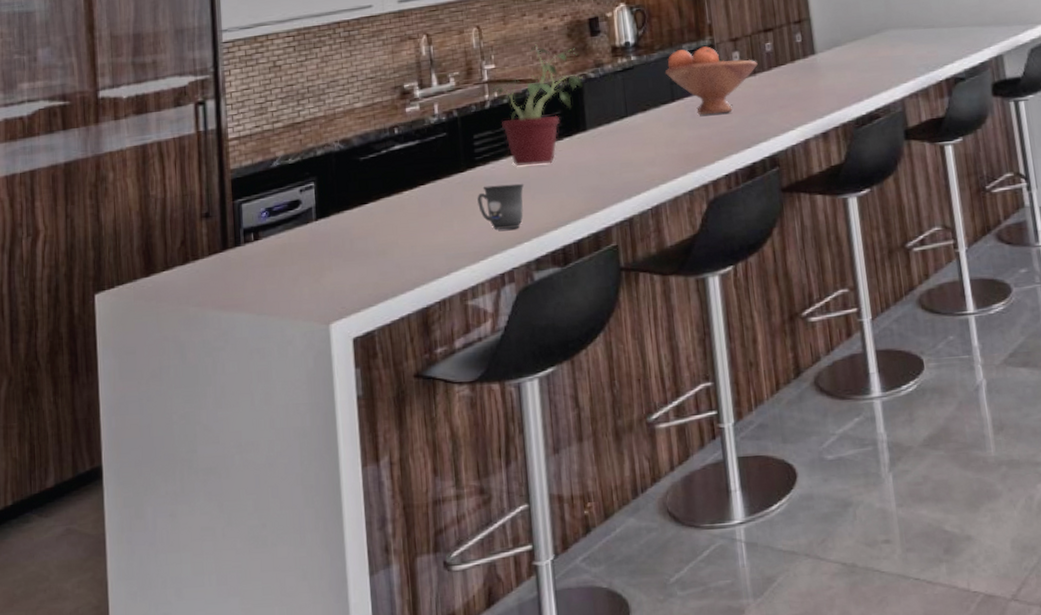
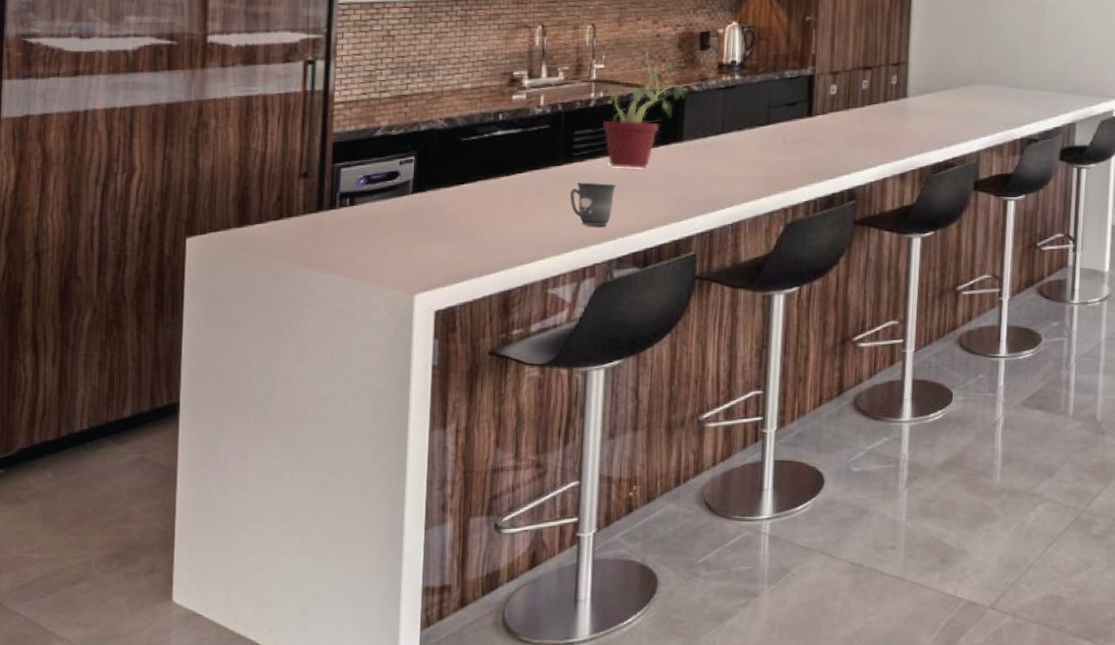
fruit bowl: present [664,46,758,115] -> none [764,75,852,143]

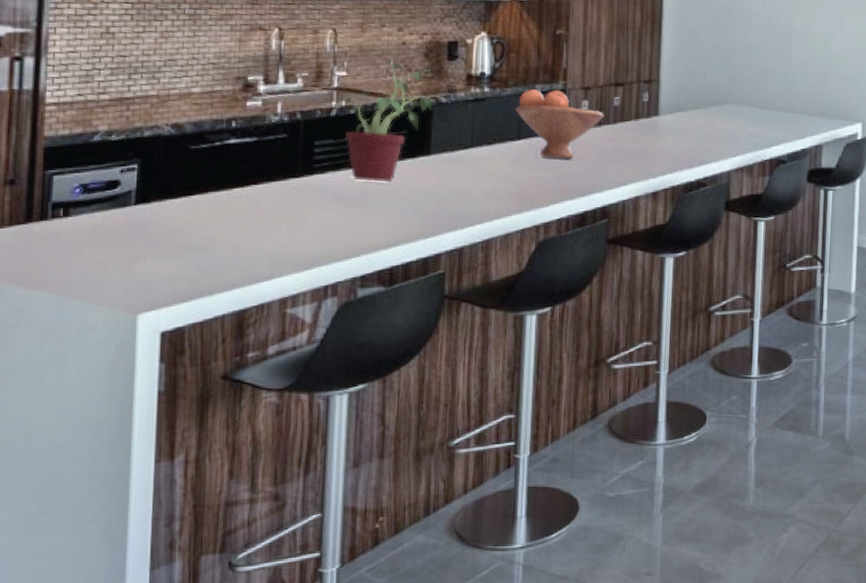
mug: present [570,182,617,226] -> none [310,195,360,242]
fruit bowl: none [764,75,852,143] -> present [515,89,604,159]

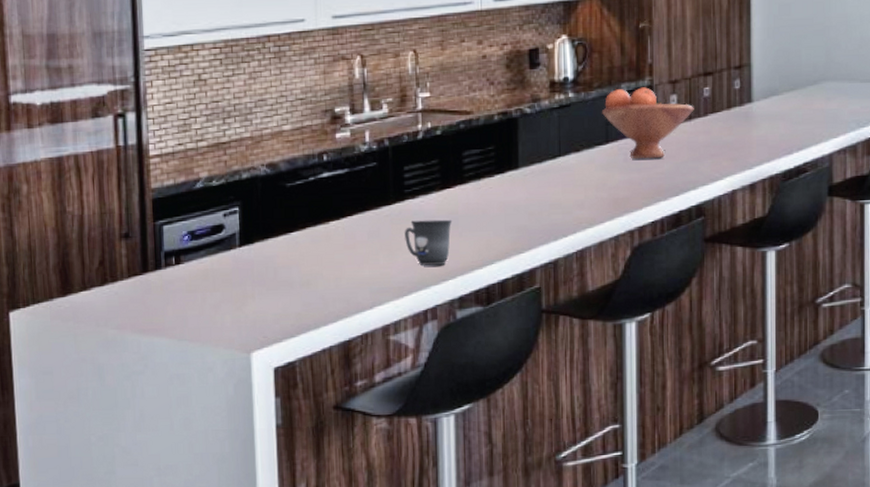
mug: none [310,195,360,242] -> present [405,219,453,265]
potted plant: present [337,58,434,183] -> none [423,74,519,201]

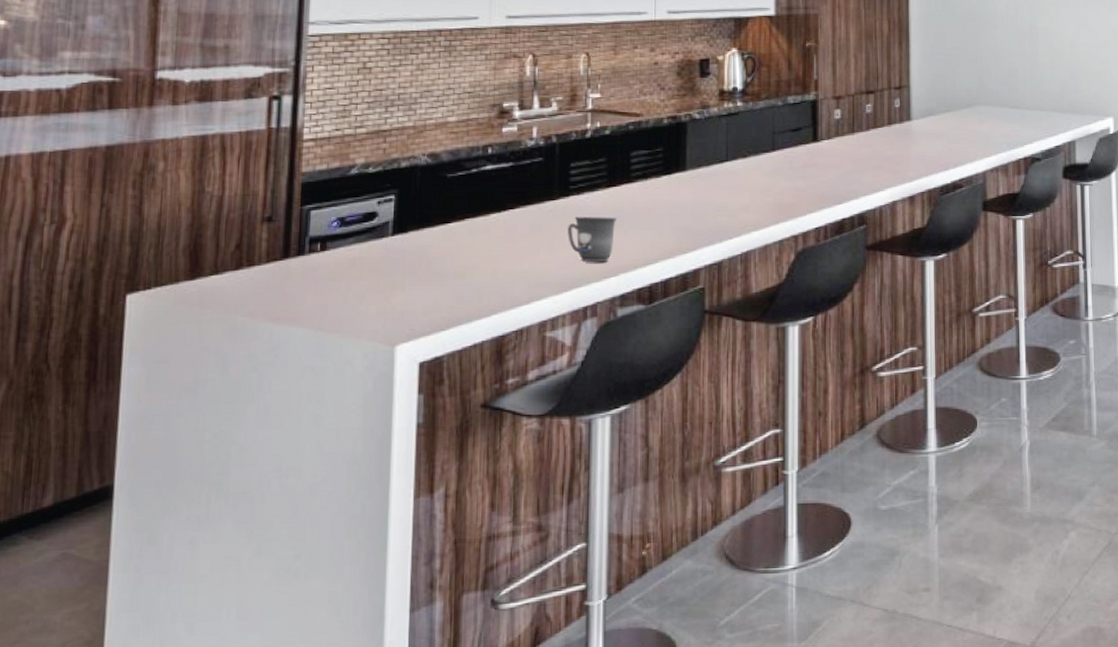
fruit bowl: present [601,87,694,159] -> none [768,101,857,168]

